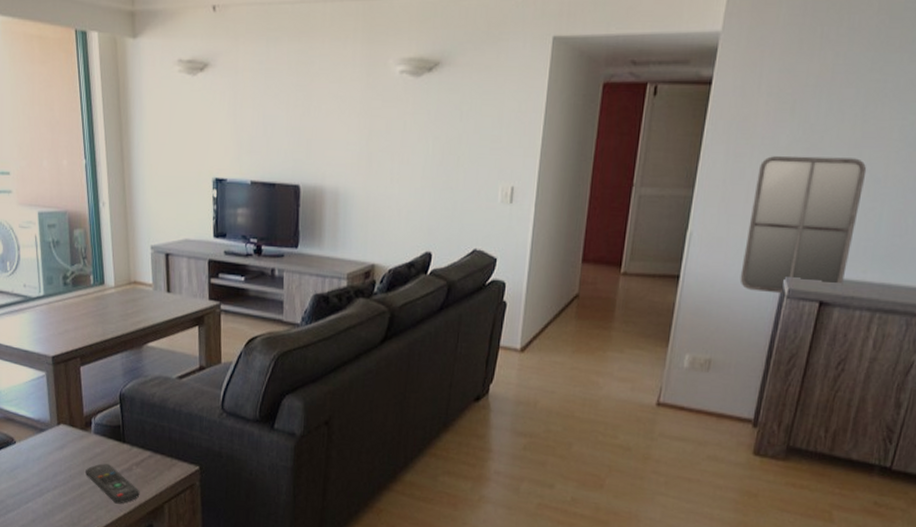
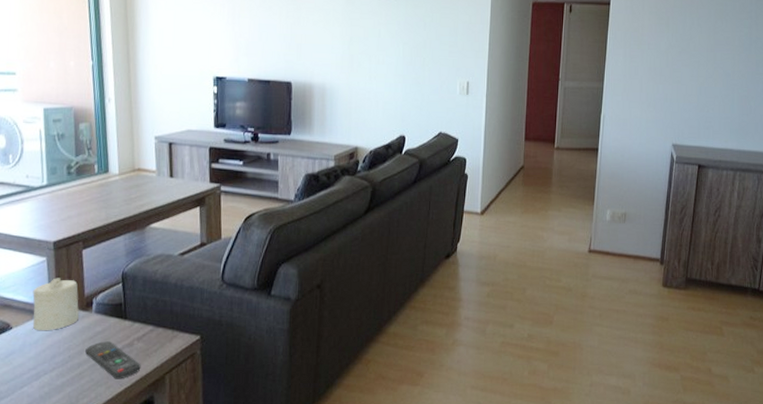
candle: none [34,394,78,448] -> present [32,278,79,331]
home mirror: present [740,155,867,294] -> none [641,57,721,160]

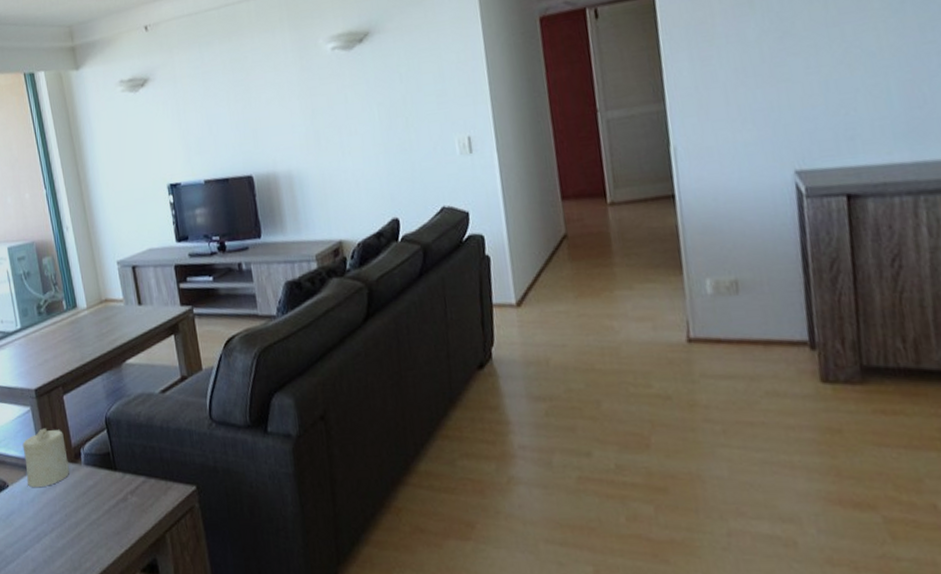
remote control: present [85,341,141,379] -> none [80,496,139,540]

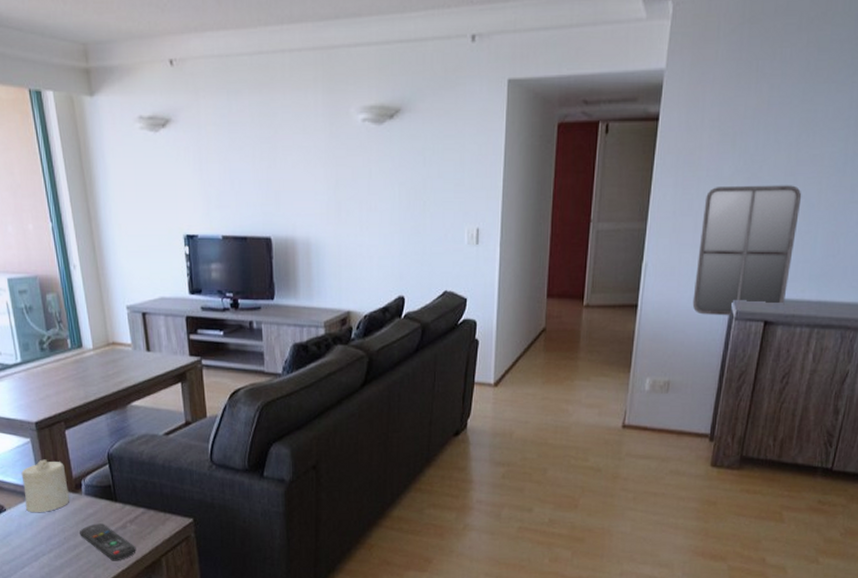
remote control: none [80,496,139,540] -> present [80,523,136,561]
home mirror: none [731,36,869,197] -> present [692,185,802,316]

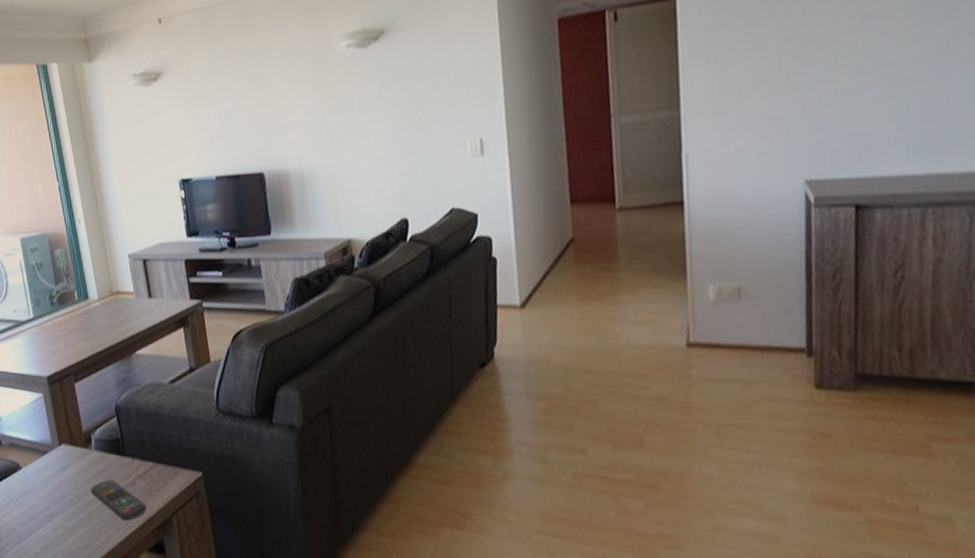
candle: present [21,459,69,513] -> none [35,414,80,471]
home mirror: present [692,185,802,316] -> none [748,44,879,206]

